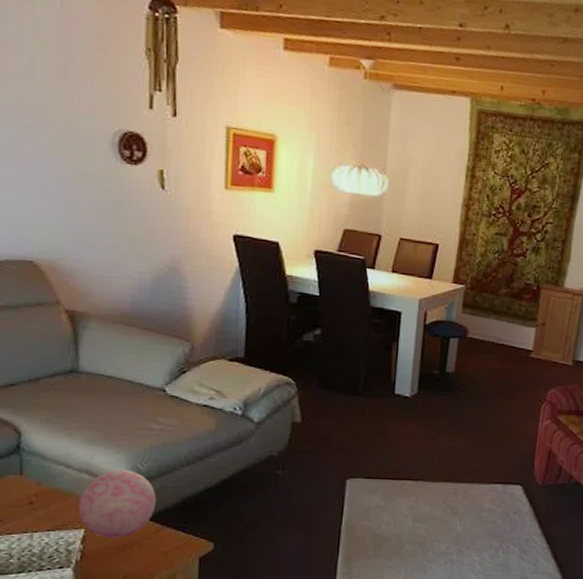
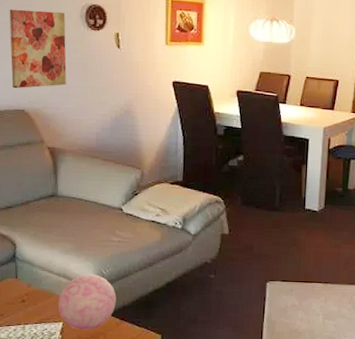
wall art: none [11,128,92,233] -> present [9,9,67,89]

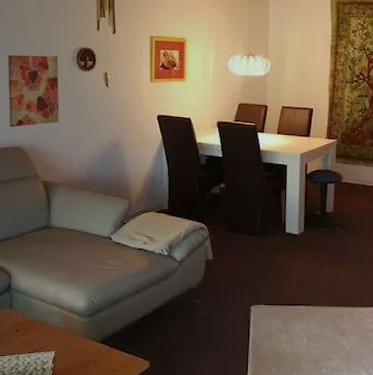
decorative orb: present [57,274,116,330] -> none [50,302,106,358]

